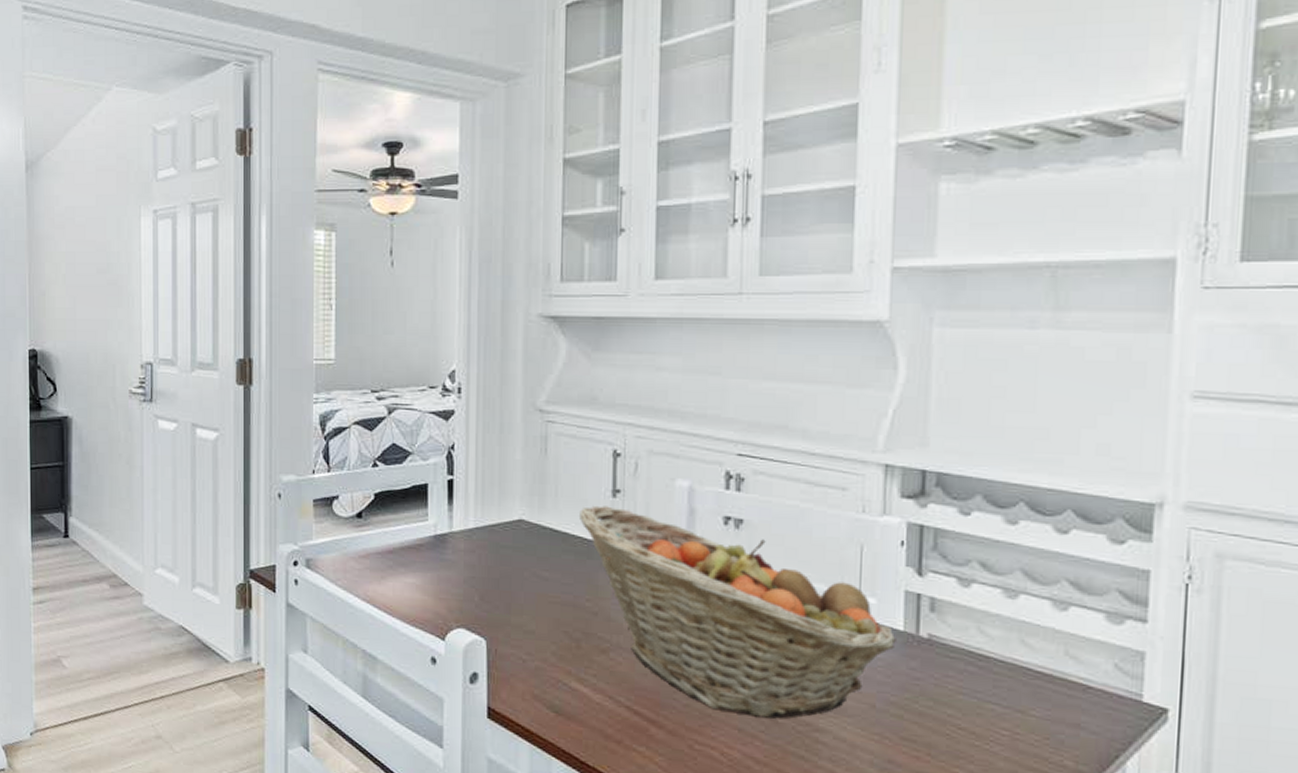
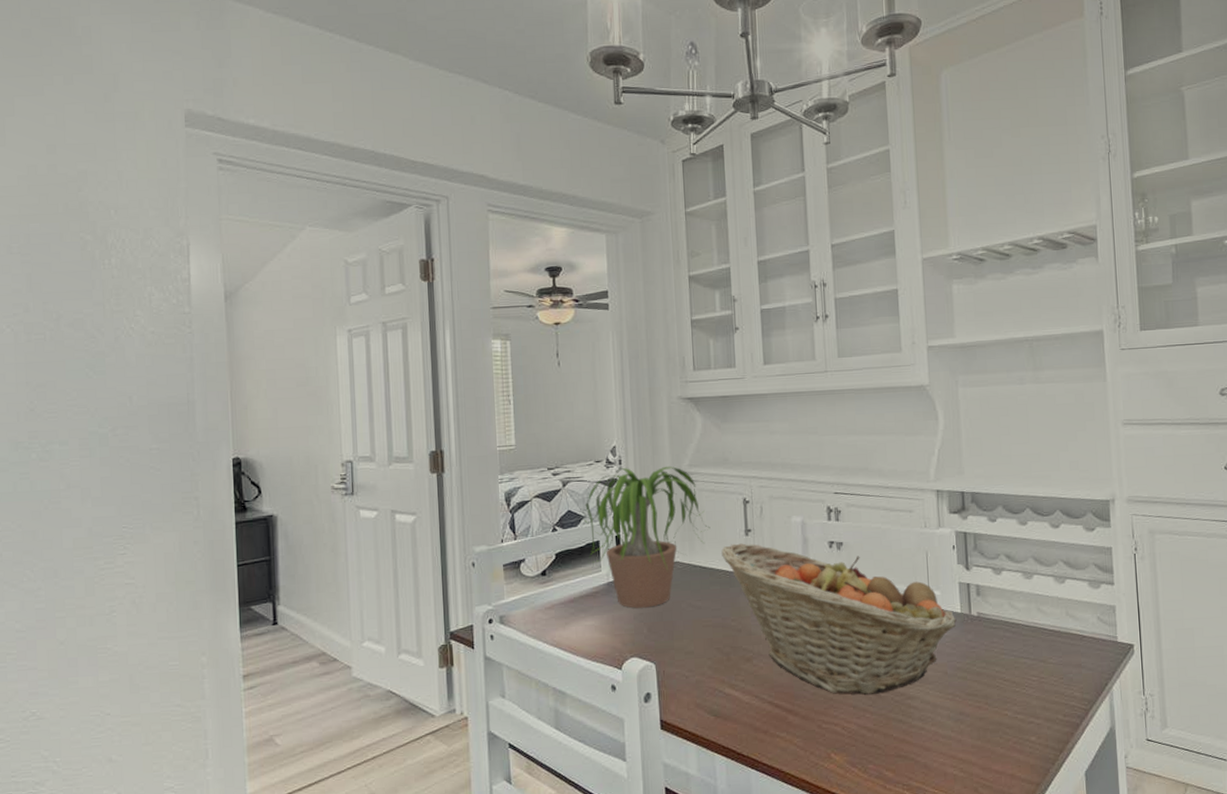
potted plant: none [411,398,568,571] -> present [584,466,711,608]

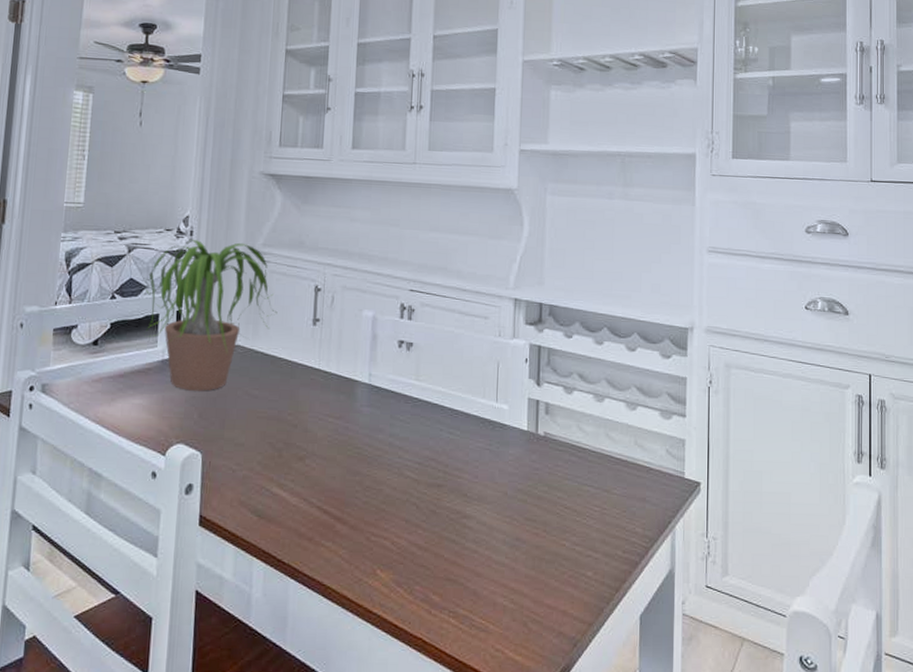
fruit basket: present [721,543,957,695] -> none [286,332,522,509]

